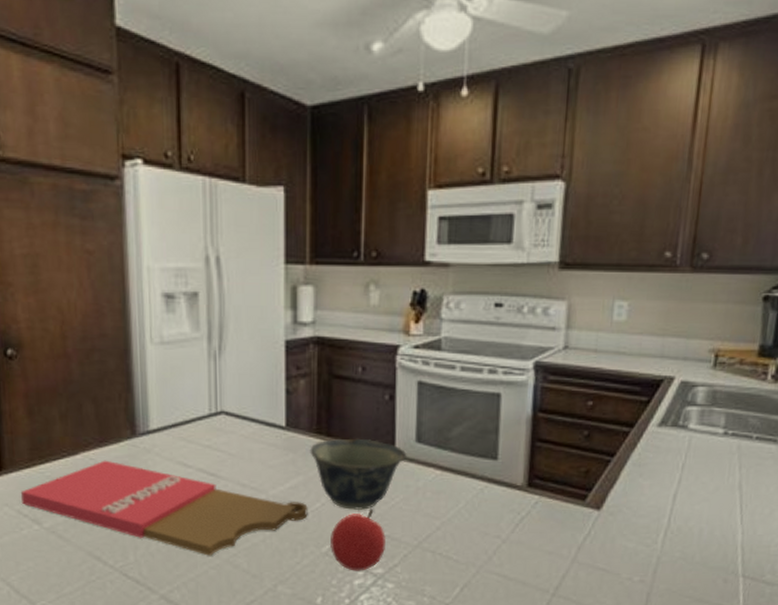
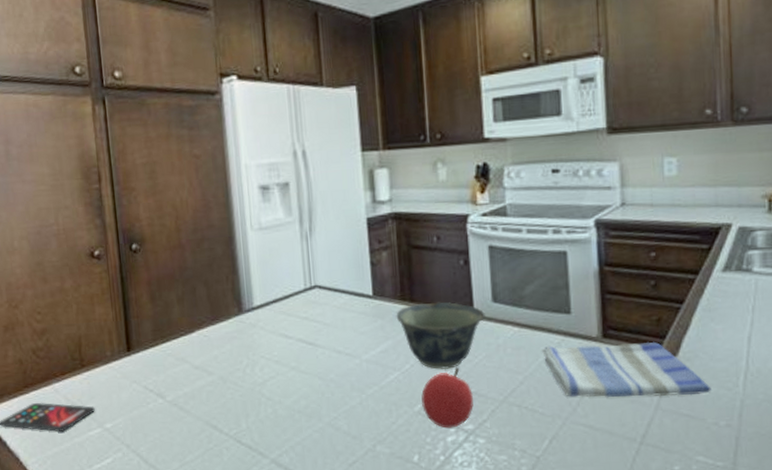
cutting board: present [21,460,308,556] -> none [147,336,399,420]
dish towel: none [462,491,630,550] -> present [541,342,711,398]

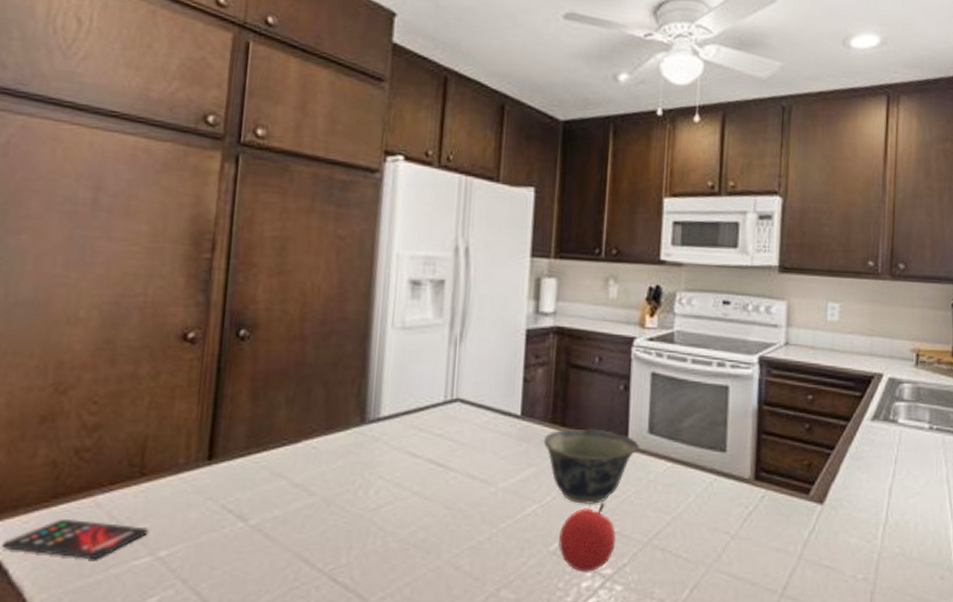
dish towel: present [541,342,711,398] -> none [692,484,852,546]

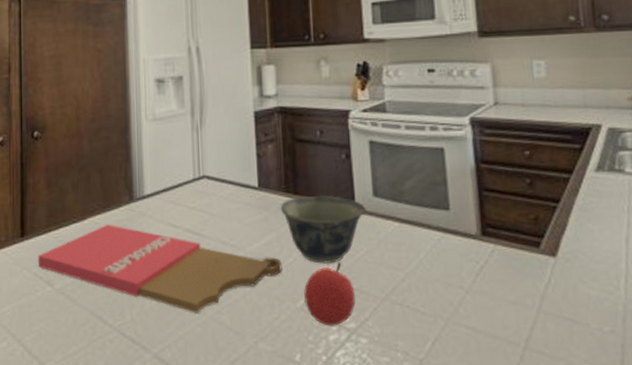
cutting board: none [229,449,538,556] -> present [38,224,282,313]

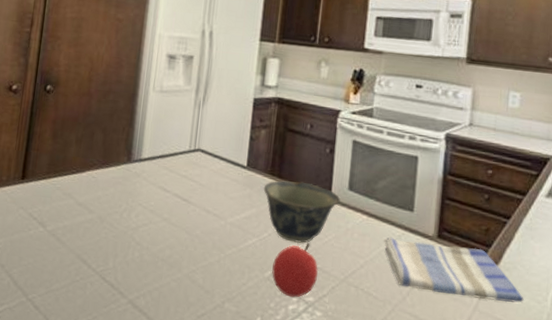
cutting board: present [38,224,282,313] -> none [34,179,257,270]
dish towel: none [421,242,593,299] -> present [383,237,524,303]

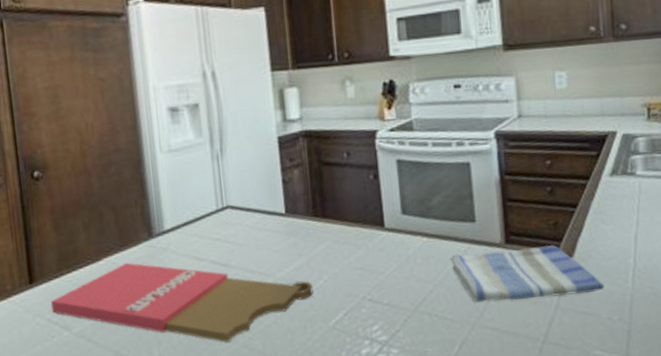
cutting board: none [34,179,257,270] -> present [51,262,313,342]
bowl: present [263,180,341,243] -> none [309,216,395,283]
fruit: present [271,243,319,298] -> none [335,280,387,341]

